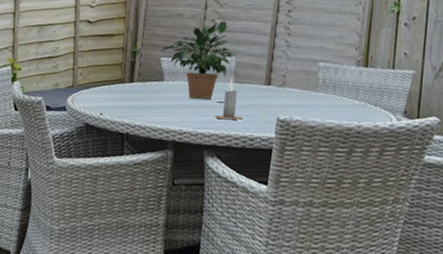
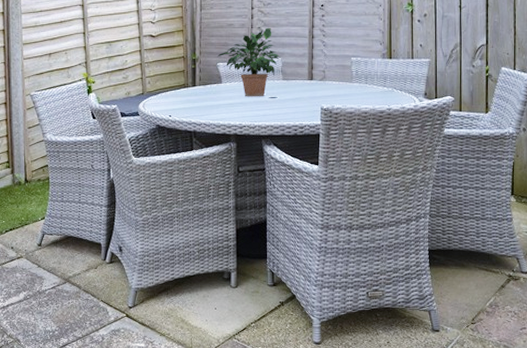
candle: present [215,79,242,120] -> none [269,77,292,111]

